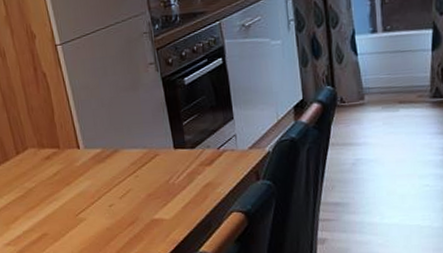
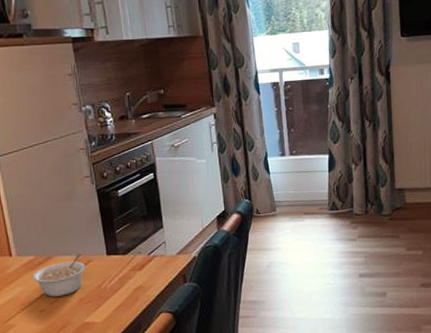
legume: none [100,146,153,192] -> present [32,253,86,297]

